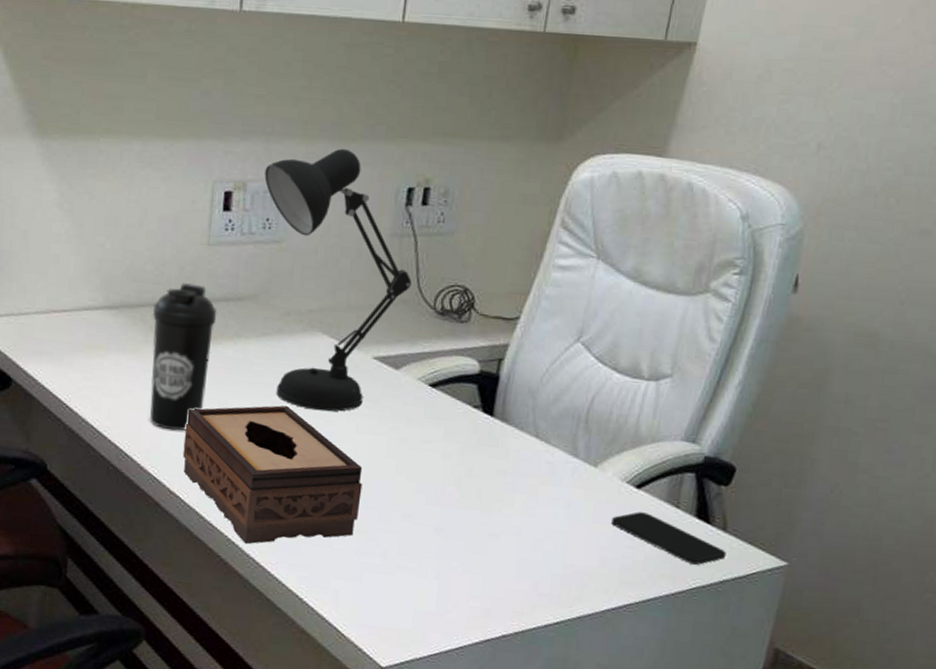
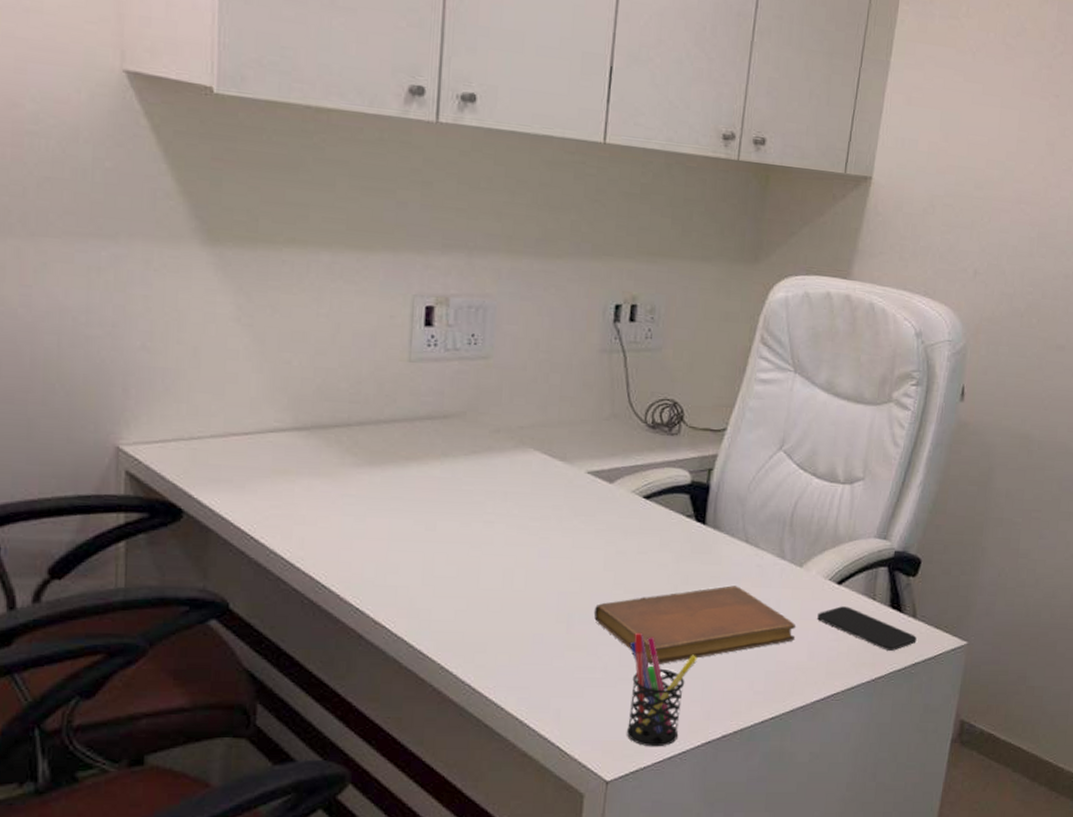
water bottle: present [149,282,217,431] -> none [348,400,422,557]
tissue box: present [182,405,363,544] -> none [388,525,581,671]
desk lamp: present [264,148,412,412] -> none [468,264,622,529]
notebook: none [375,481,588,557] -> present [593,585,797,665]
pen holder: none [403,521,479,640] -> present [626,632,698,747]

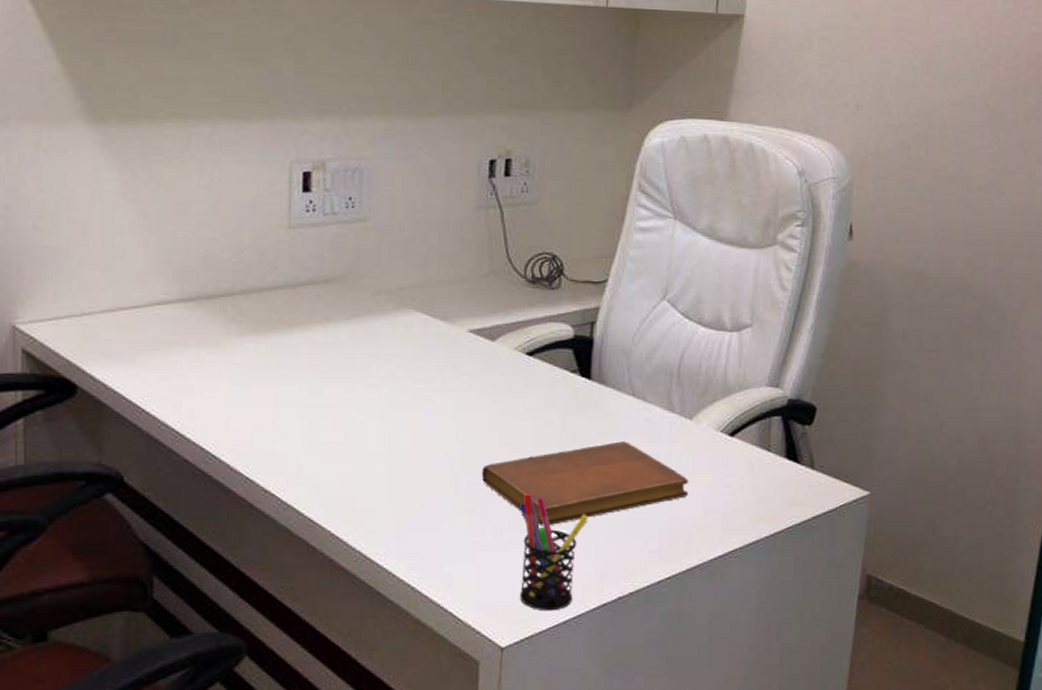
smartphone: present [817,606,917,651] -> none [710,459,816,504]

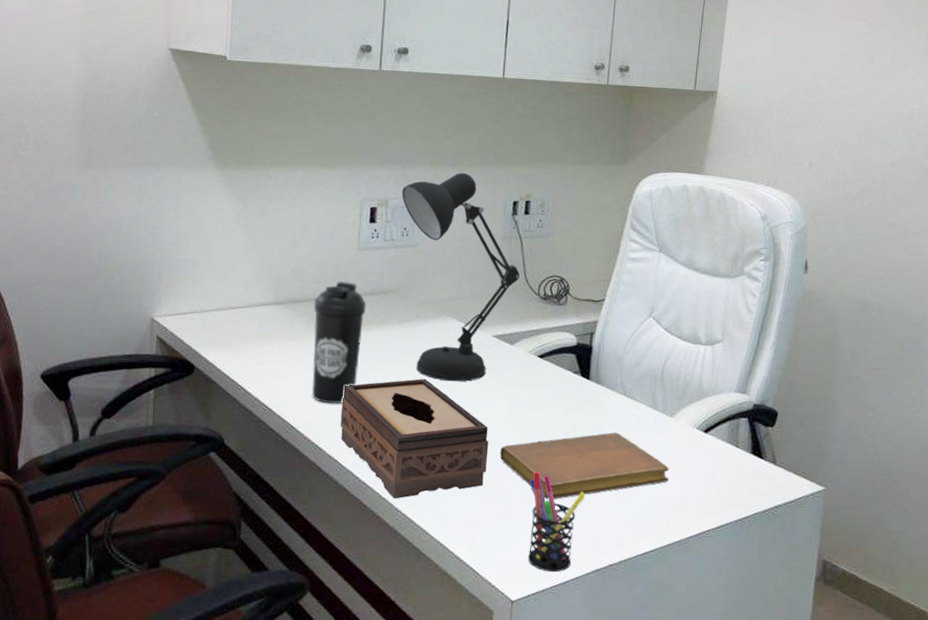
water bottle: none [233,268,304,425] -> present [311,280,367,404]
tissue box: none [276,388,468,537] -> present [340,379,489,499]
desk lamp: none [344,123,500,390] -> present [402,172,520,382]

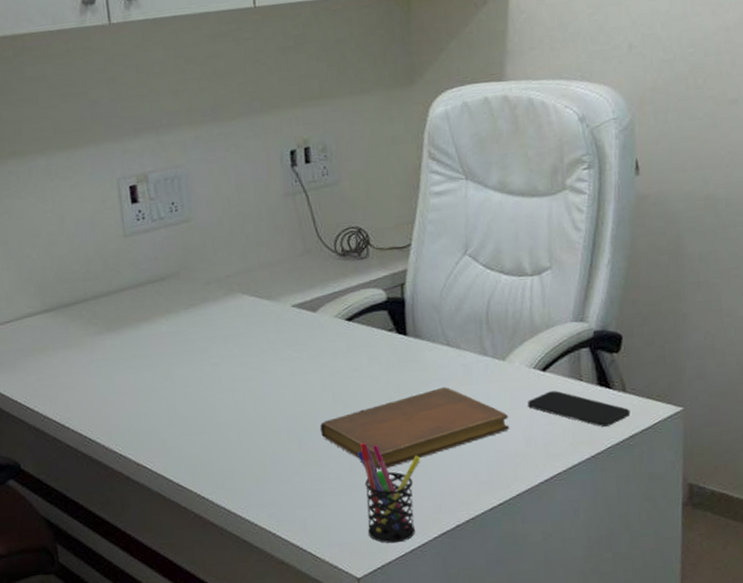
water bottle: present [311,280,367,404] -> none [86,273,151,409]
tissue box: present [340,379,489,499] -> none [138,365,309,496]
desk lamp: present [402,172,520,382] -> none [161,127,311,364]
smartphone: none [688,452,778,494] -> present [527,390,630,427]

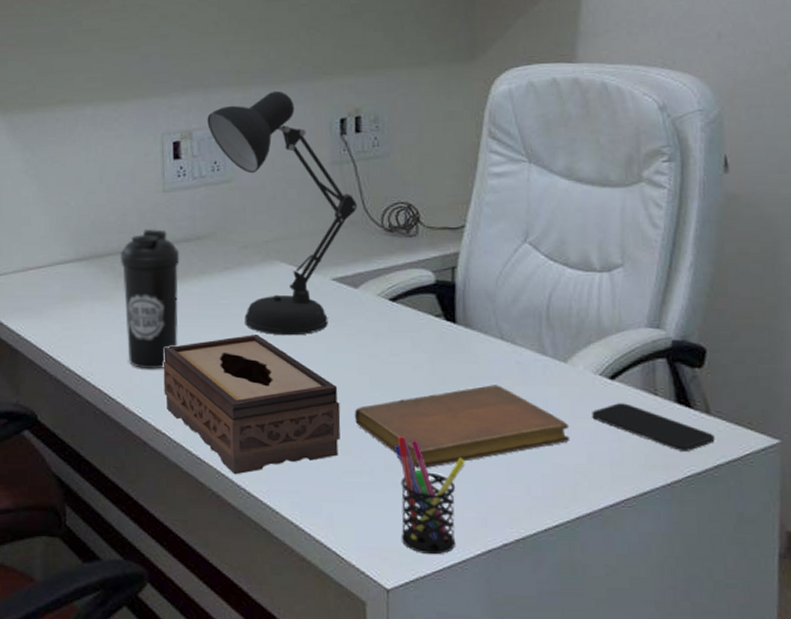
water bottle: none [86,273,151,409] -> present [119,228,180,370]
tissue box: none [138,365,309,496] -> present [163,335,341,475]
desk lamp: none [161,127,311,364] -> present [207,90,357,336]

